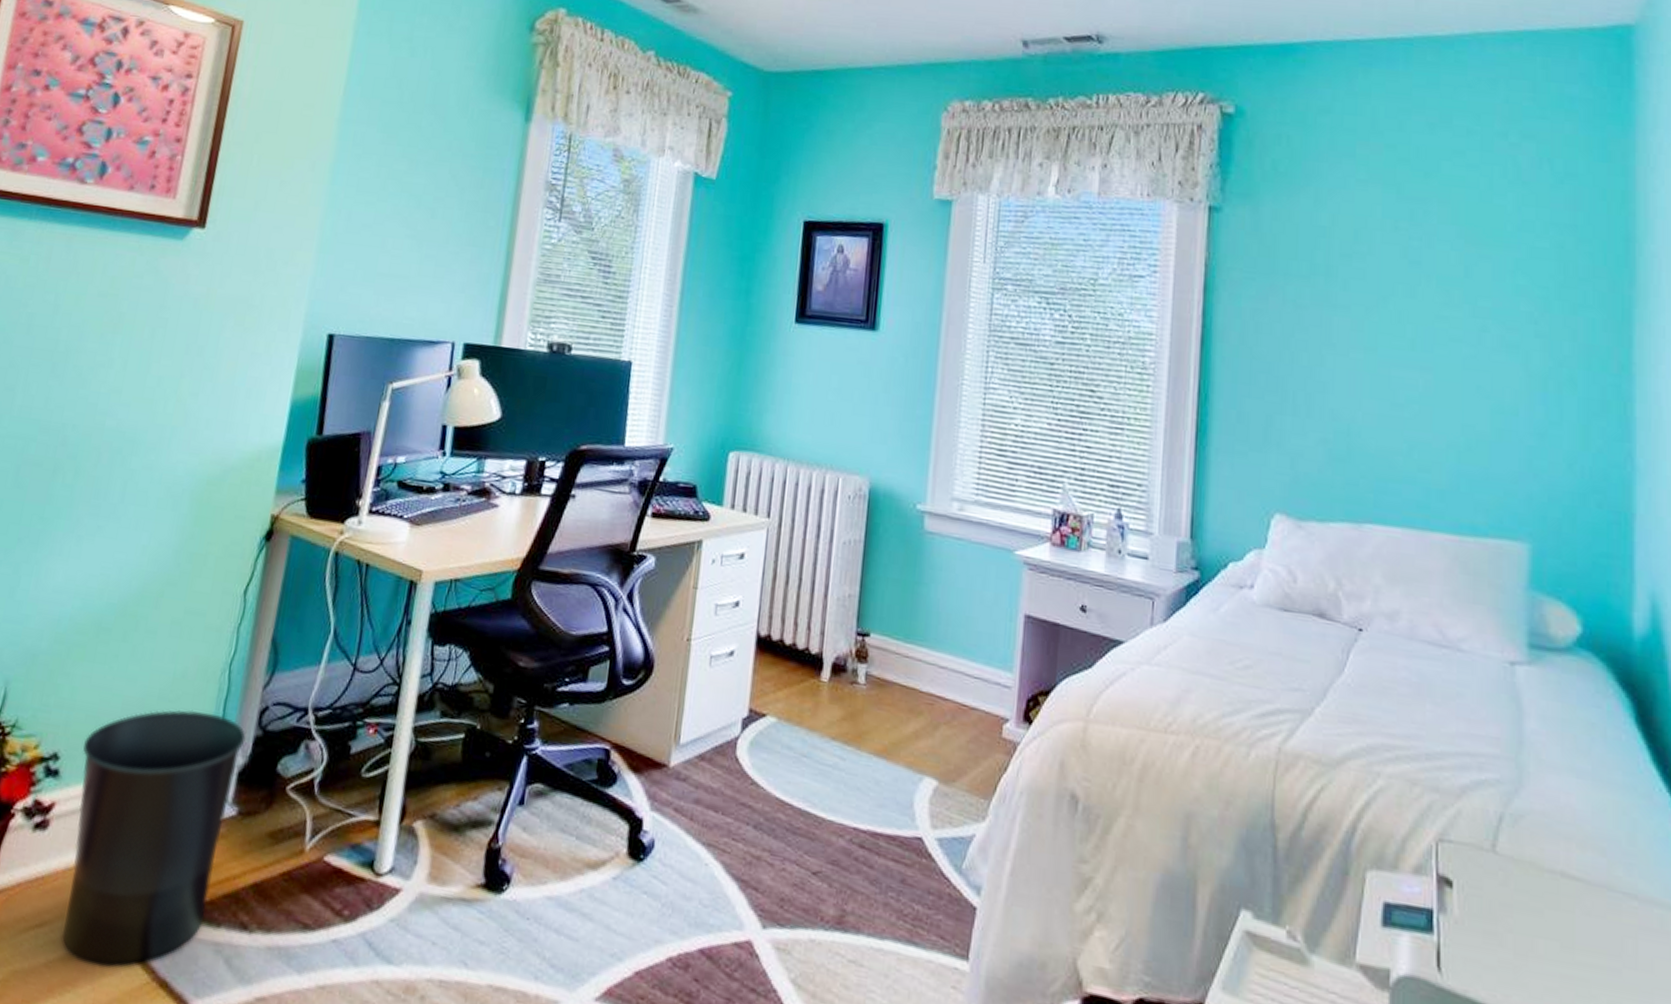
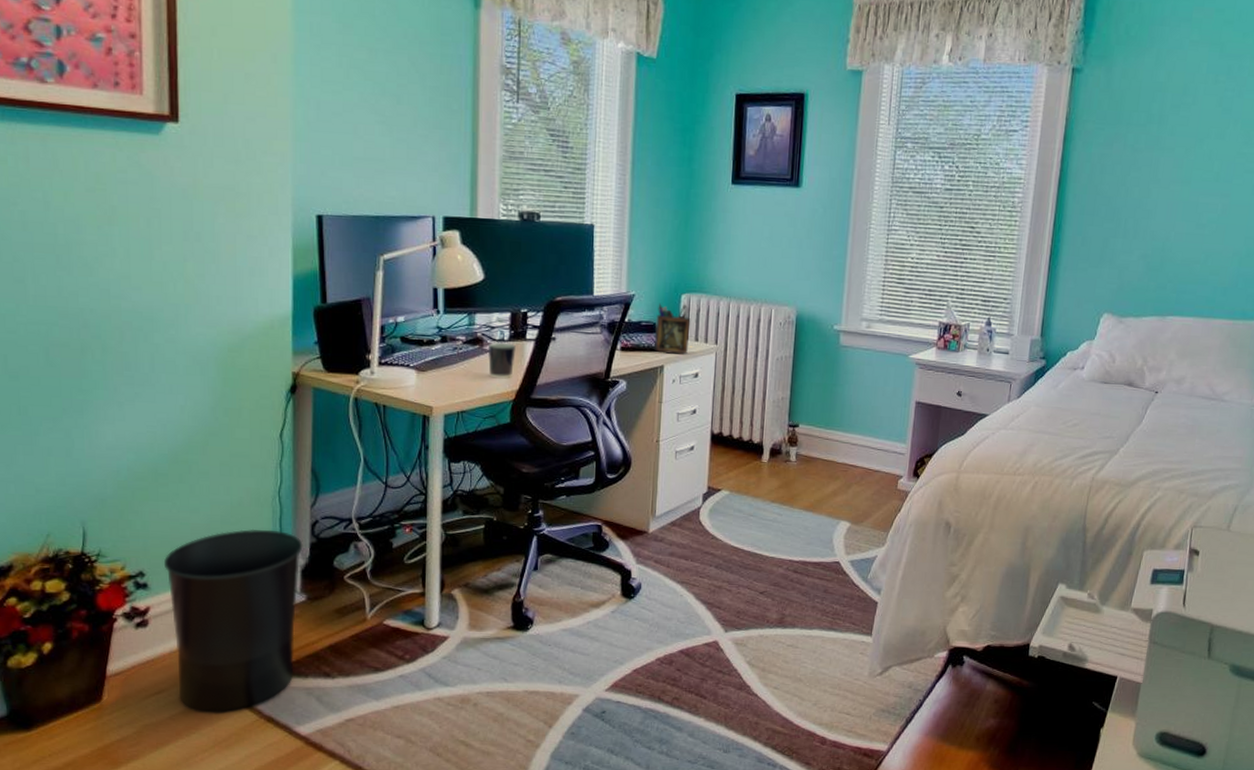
mug: none [493,496,528,542] -> present [487,342,516,379]
desk organizer: none [691,461,739,527] -> present [653,304,691,354]

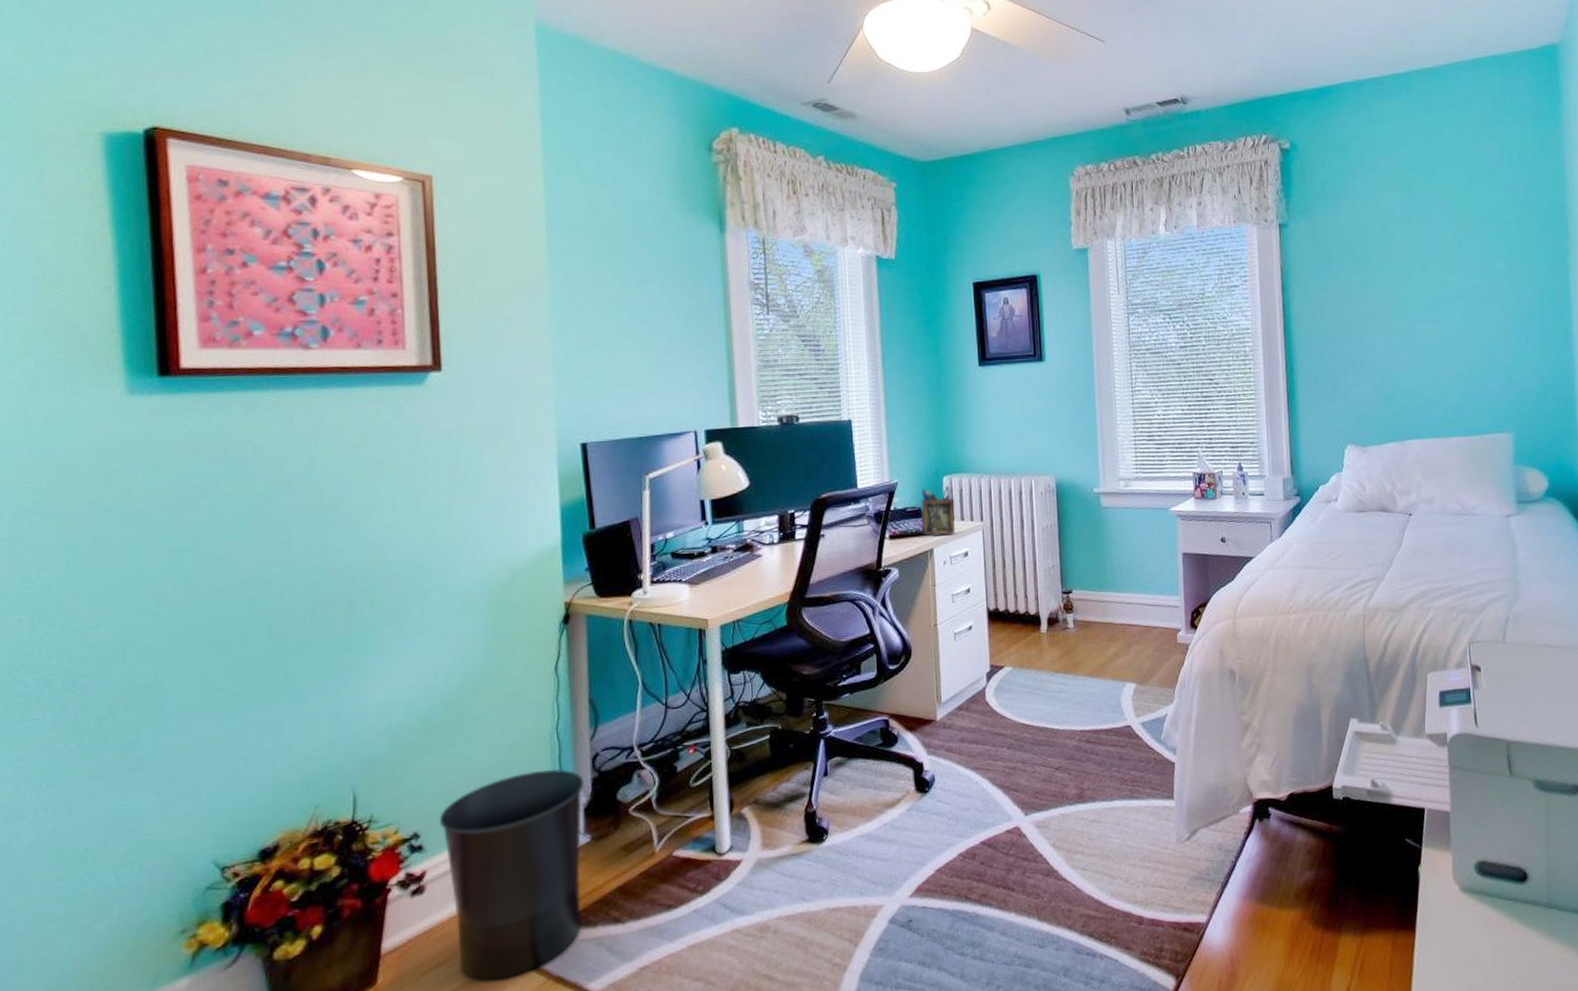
mug: present [487,342,516,379] -> none [758,545,786,582]

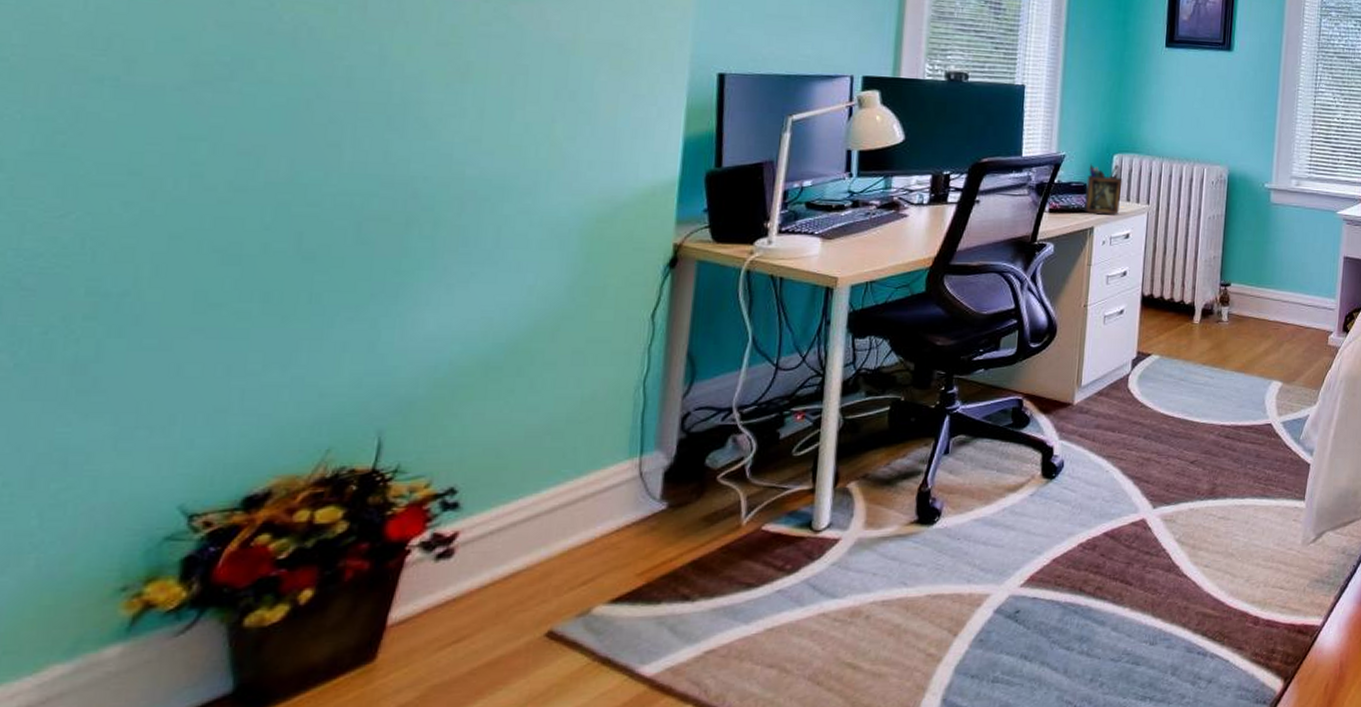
waste bin: present [439,768,584,981] -> none [483,426,669,660]

